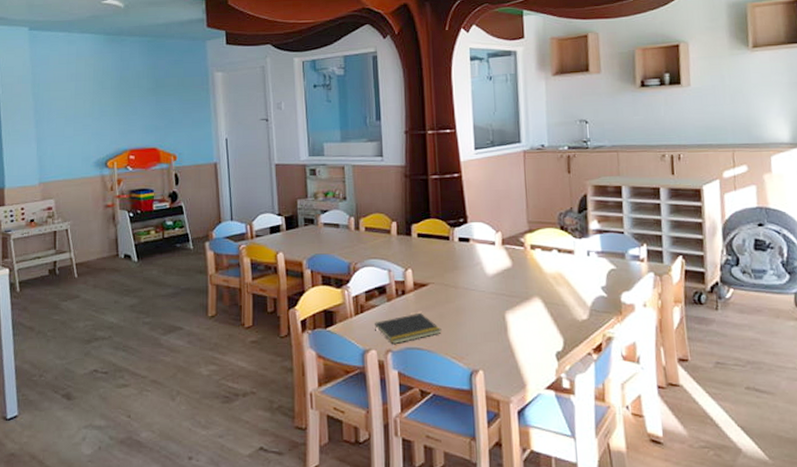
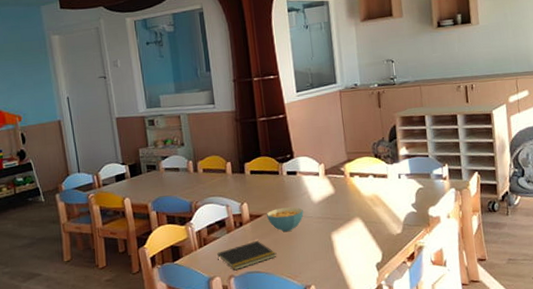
cereal bowl: none [432,278,475,305] -> present [266,207,304,232]

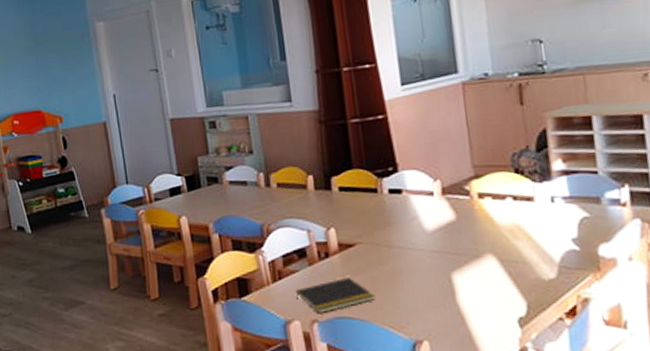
cereal bowl: present [266,207,304,232] -> none [360,235,412,267]

